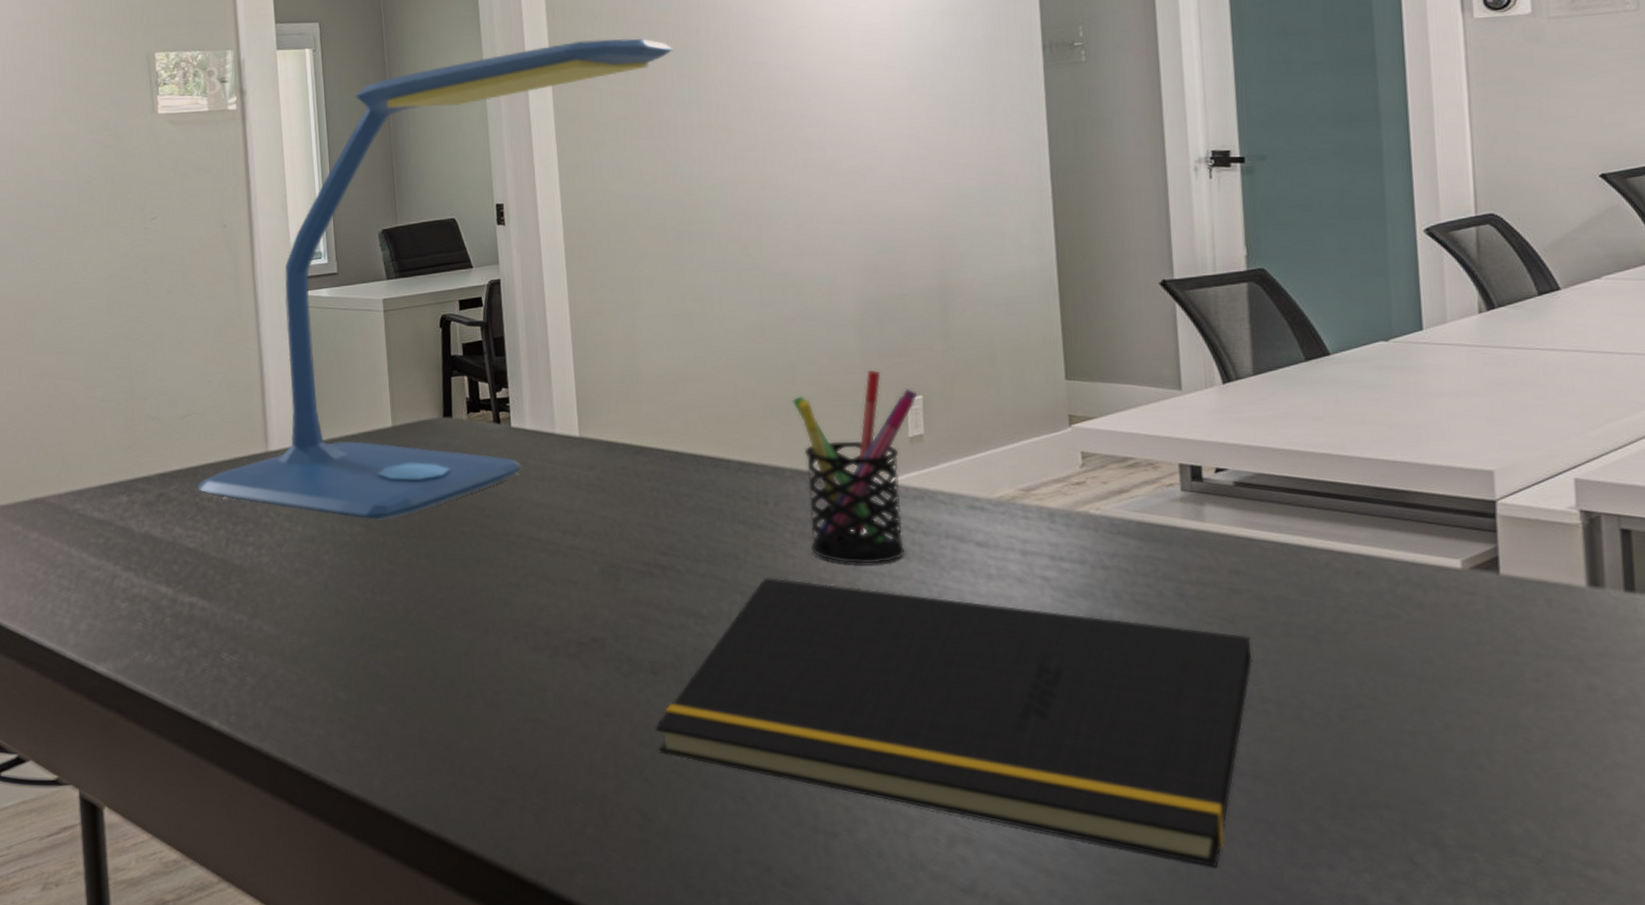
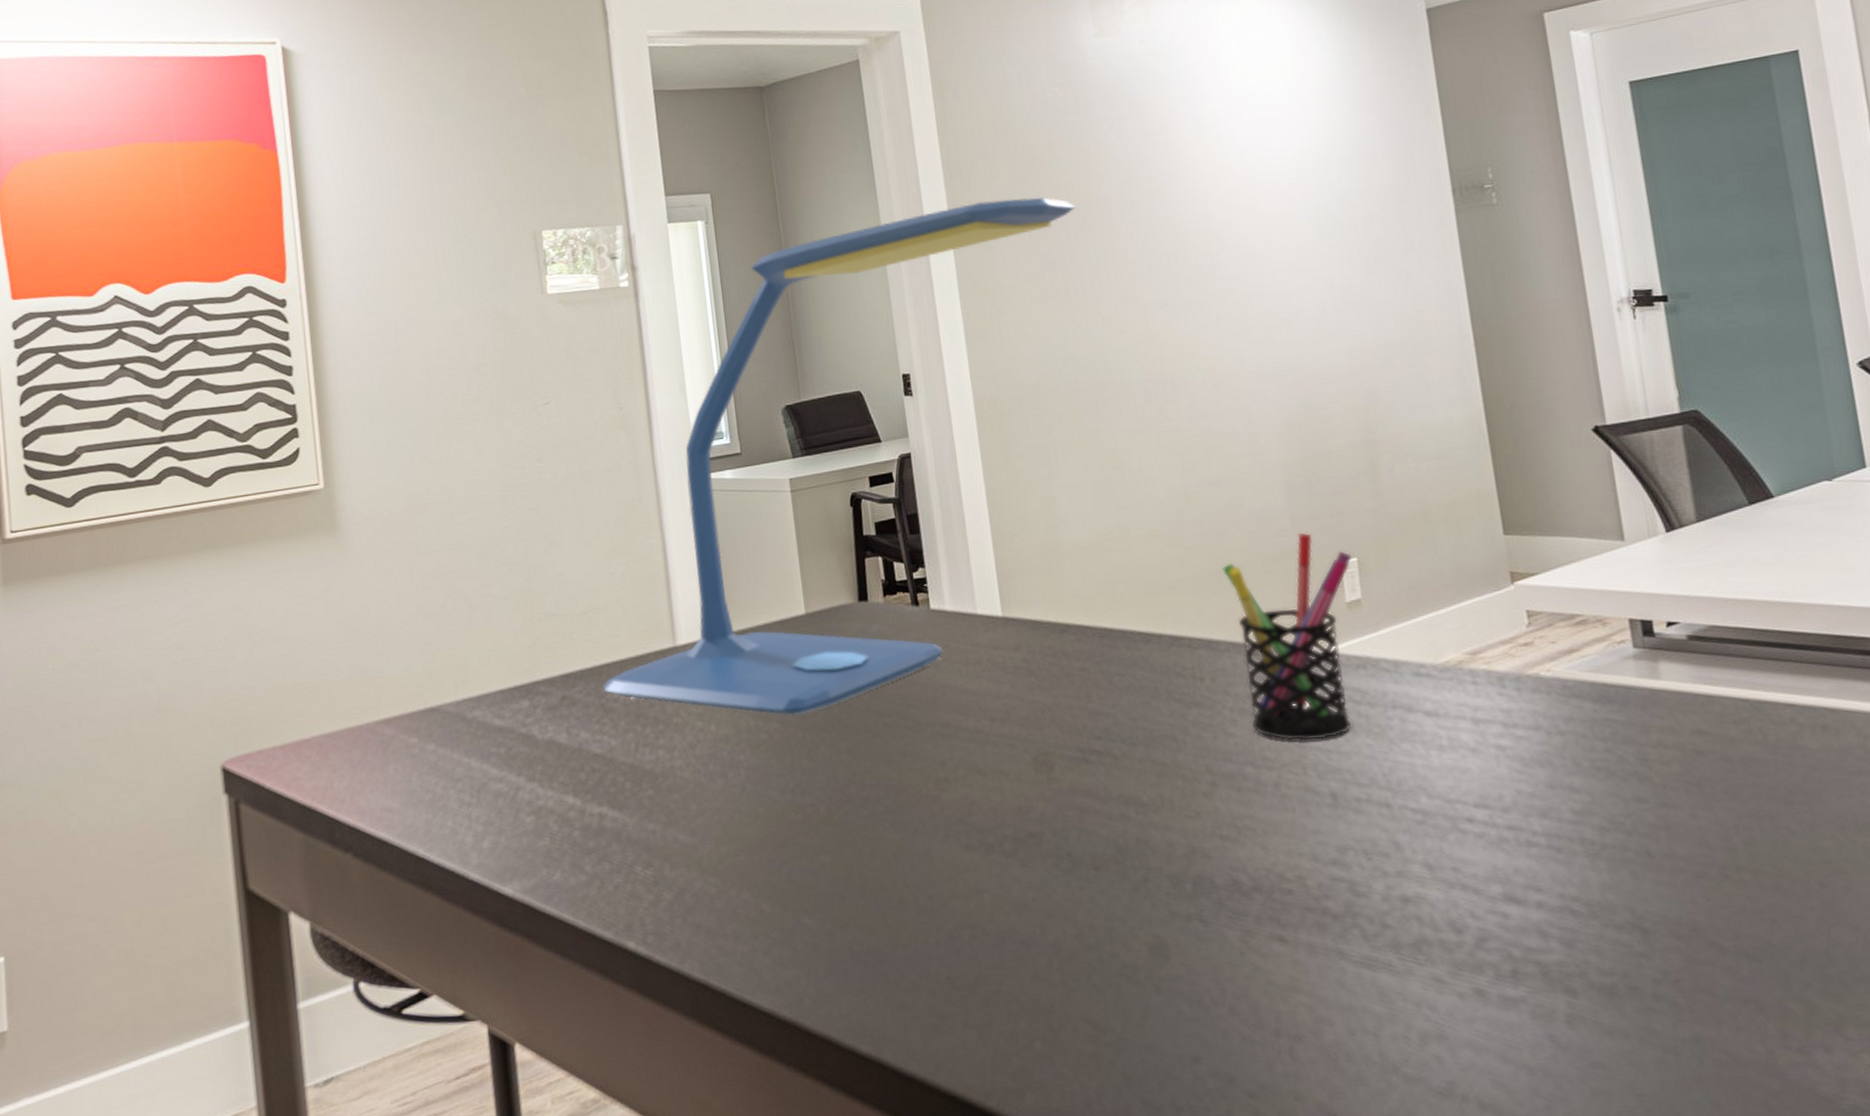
notepad: present [655,576,1253,867] -> none [1101,758,1724,1055]

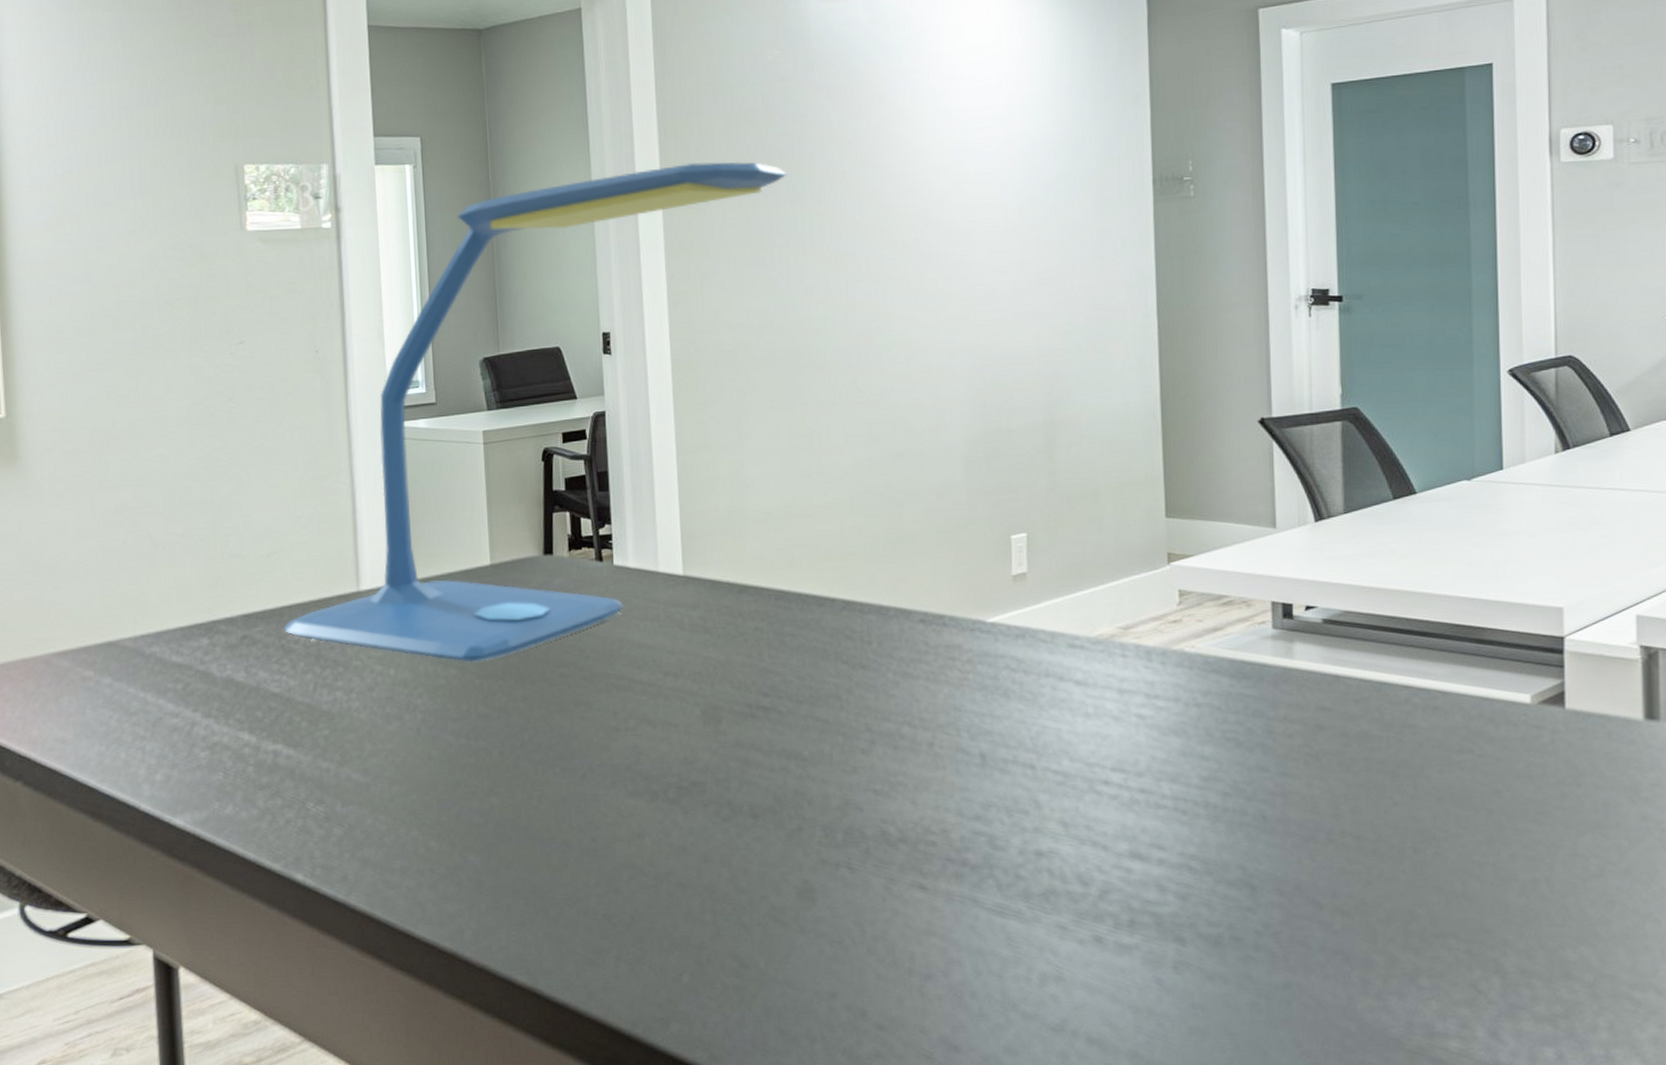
pen holder: present [1222,532,1352,741] -> none [898,506,1022,704]

